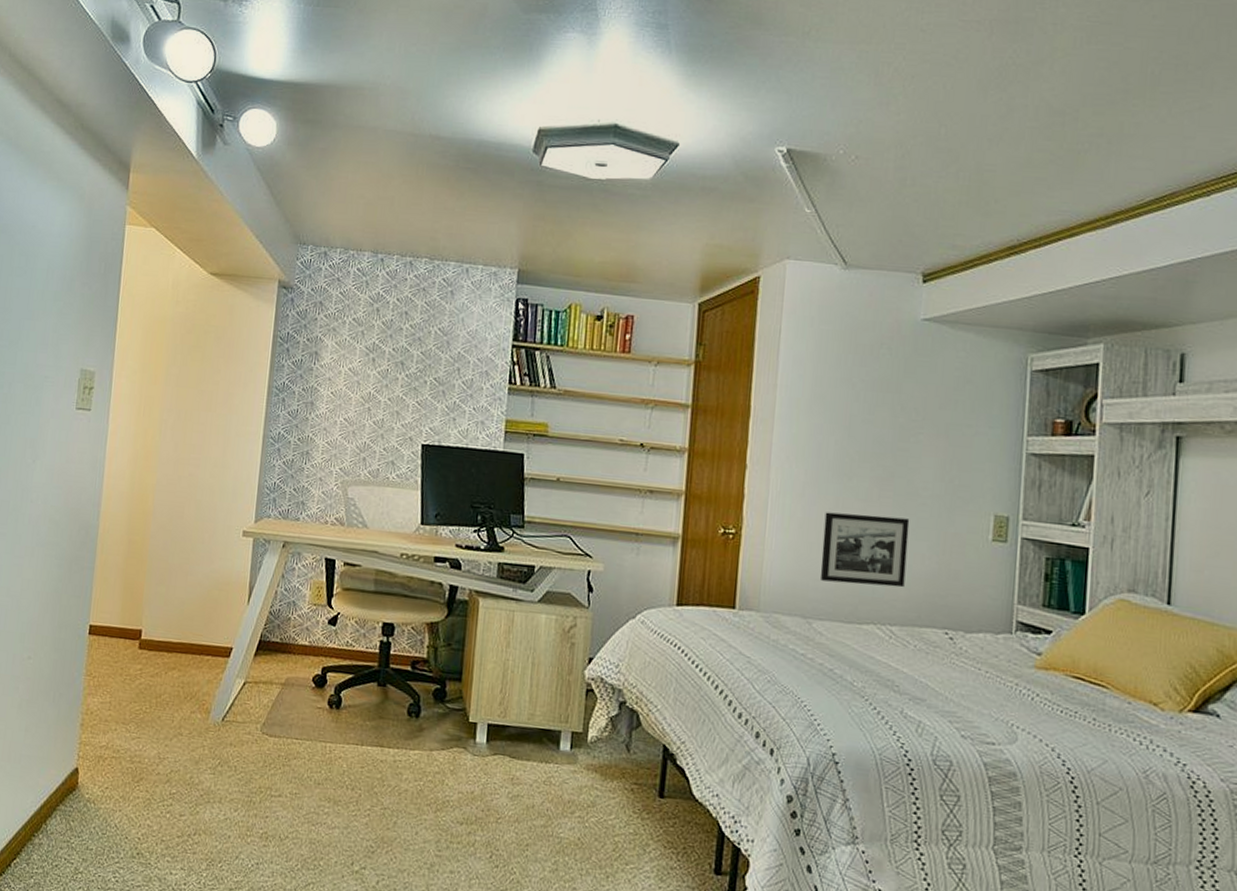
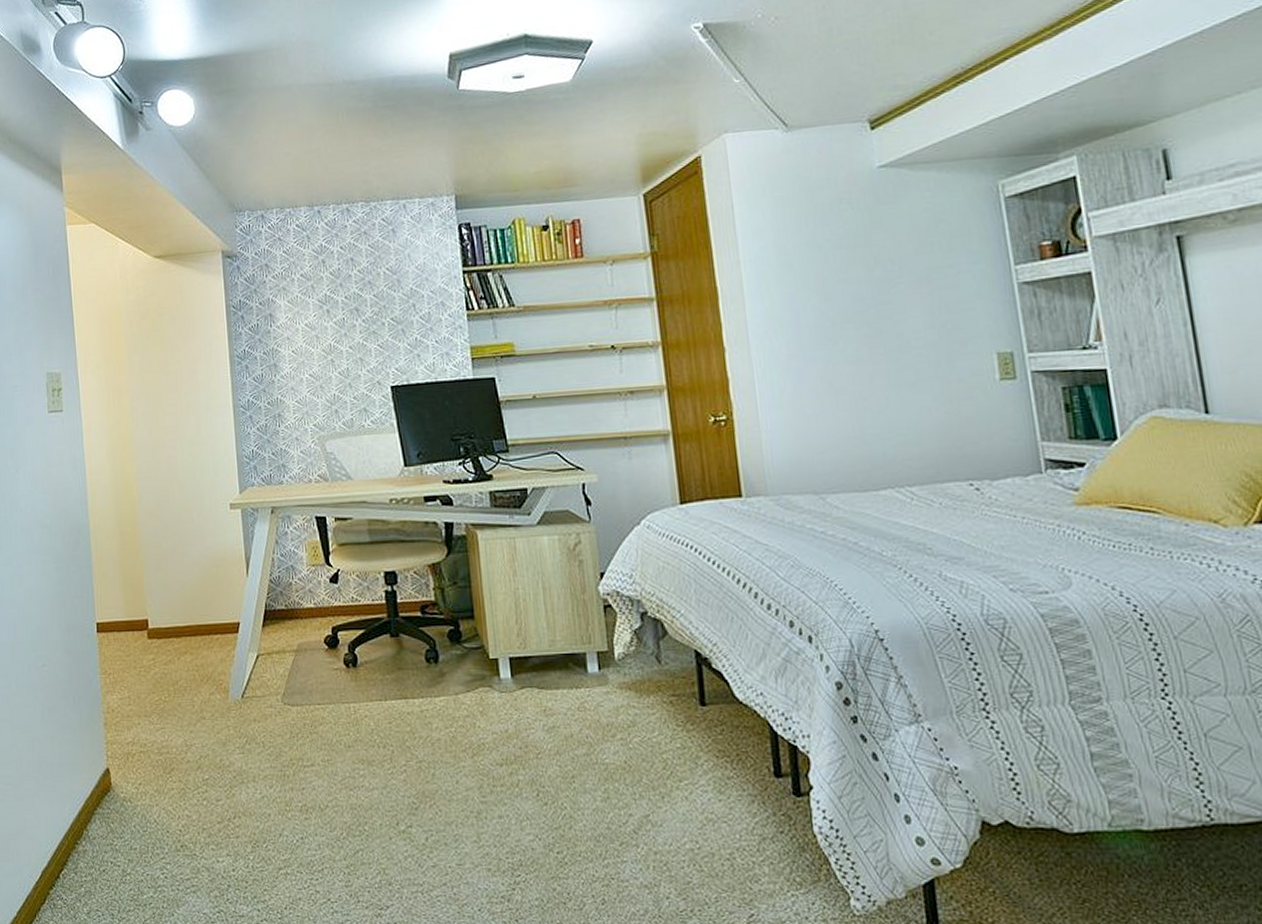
picture frame: present [820,512,910,588] -> none [816,373,916,452]

